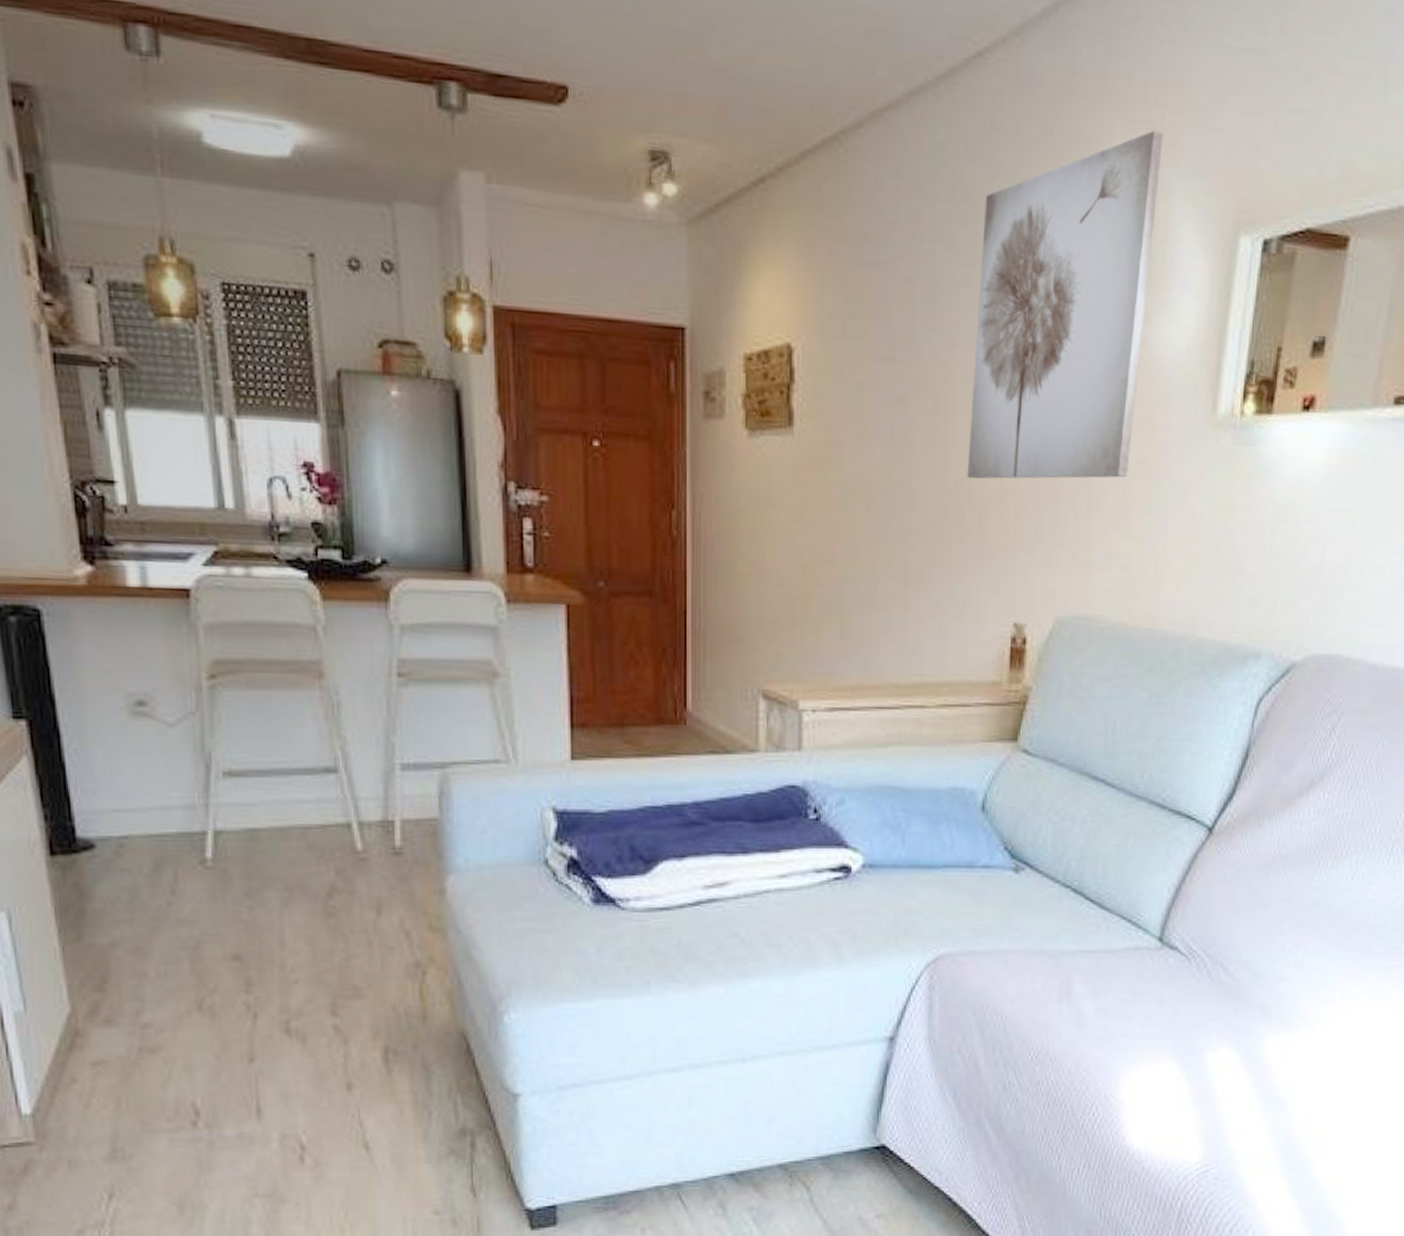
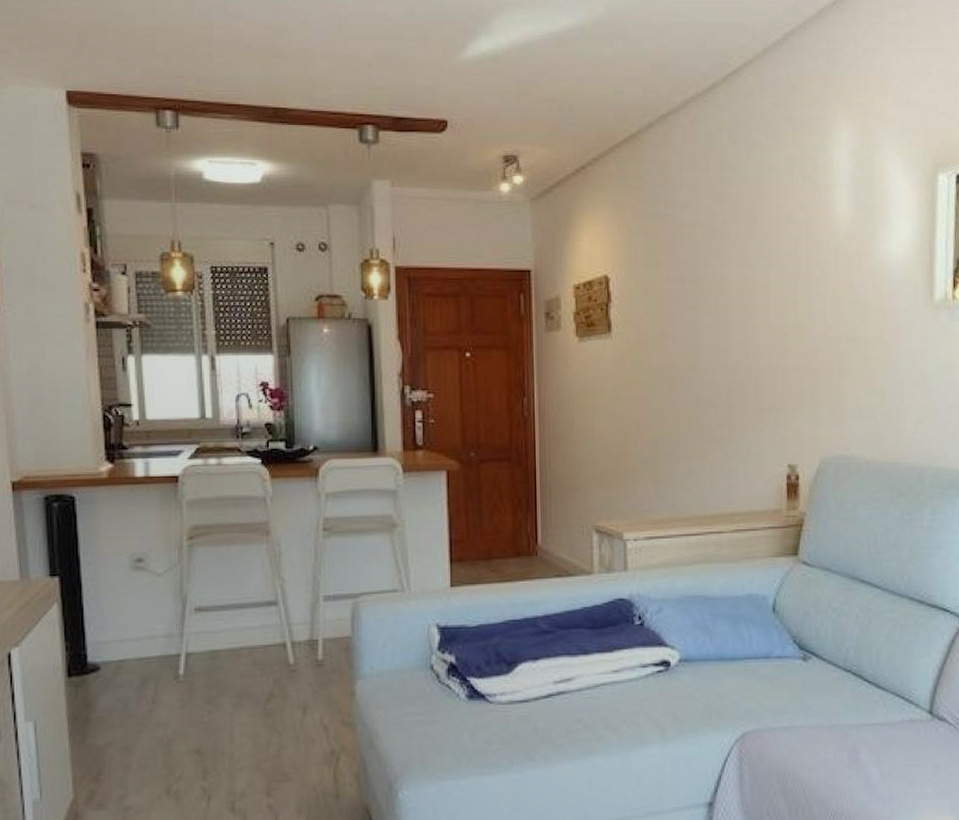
wall art: present [967,130,1163,479] -> none [743,109,873,360]

